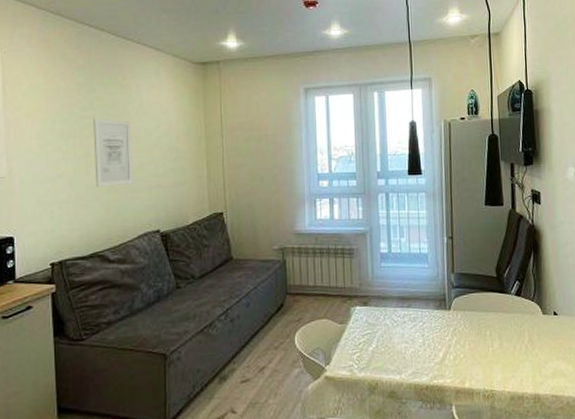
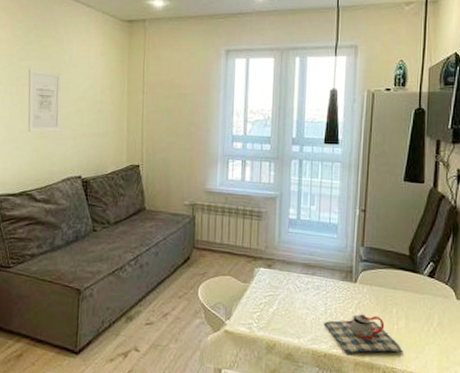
teapot: none [423,340,500,383] -> present [323,314,404,354]

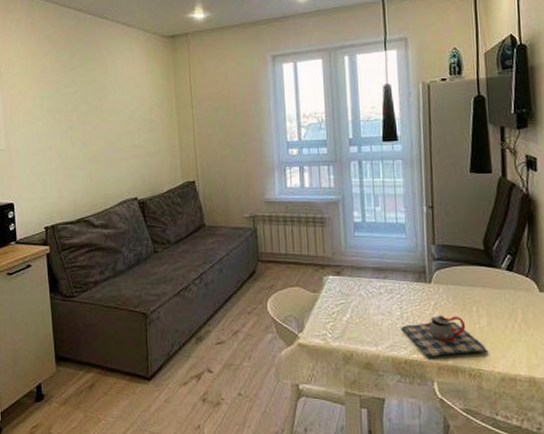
wall art: present [28,68,61,132] -> none [76,93,113,158]

